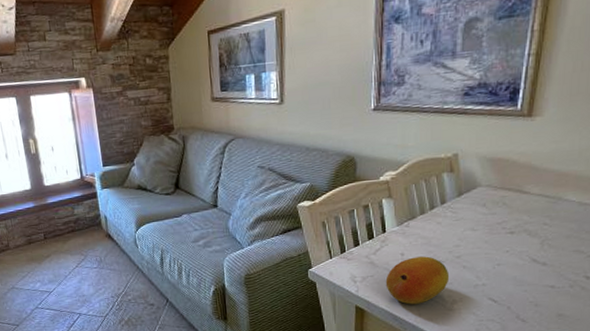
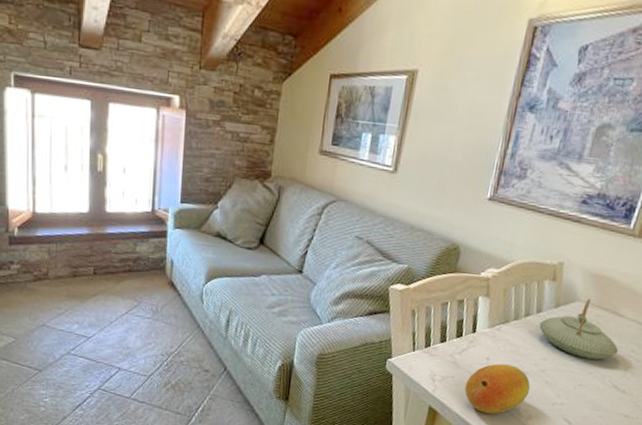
teapot: none [446,183,531,239] -> present [539,299,619,360]

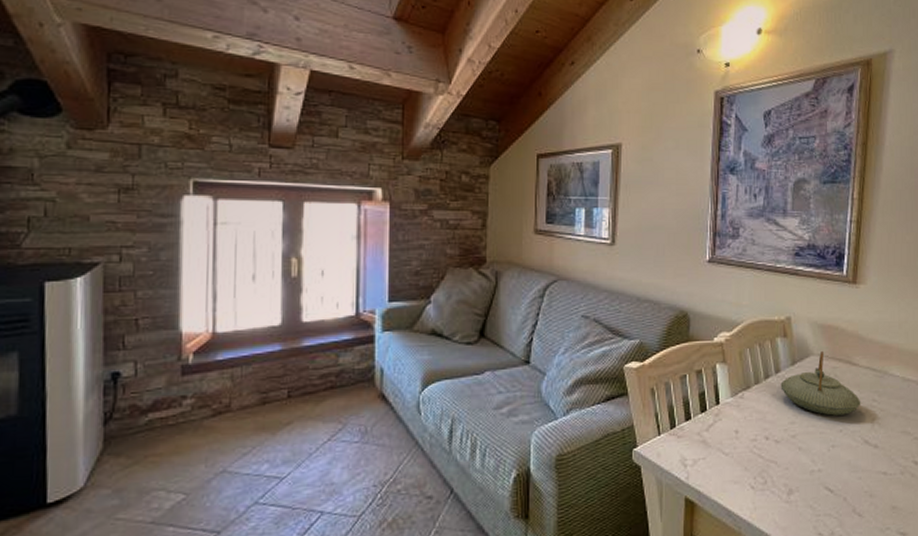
fruit: present [464,363,531,414] -> none [718,435,785,496]

